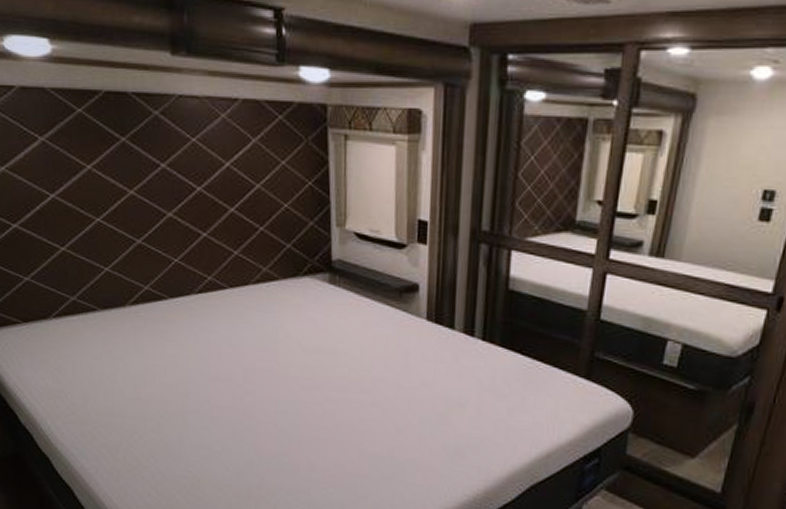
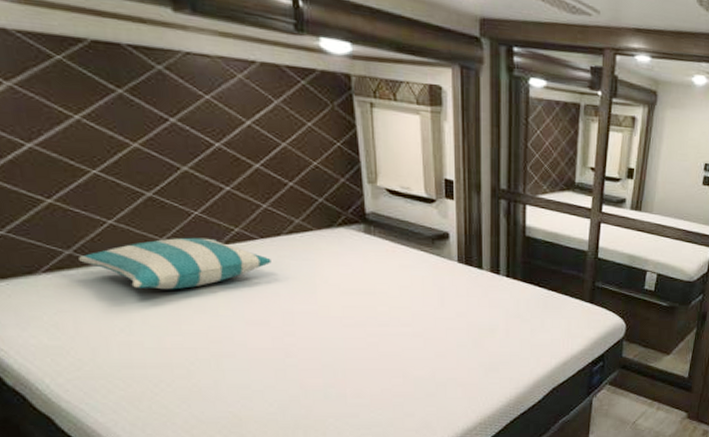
pillow: none [81,285,238,340] -> present [79,237,271,290]

